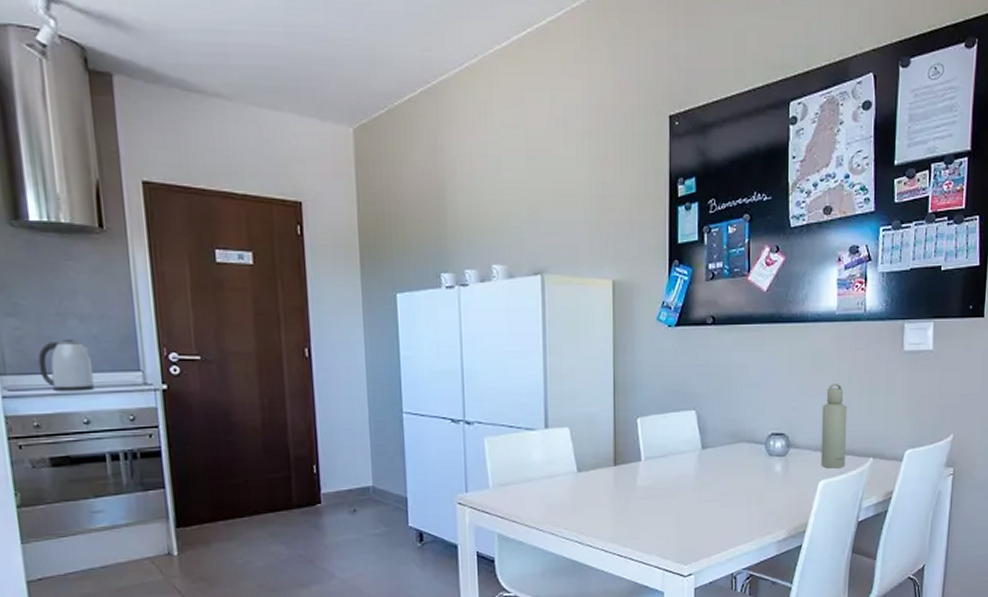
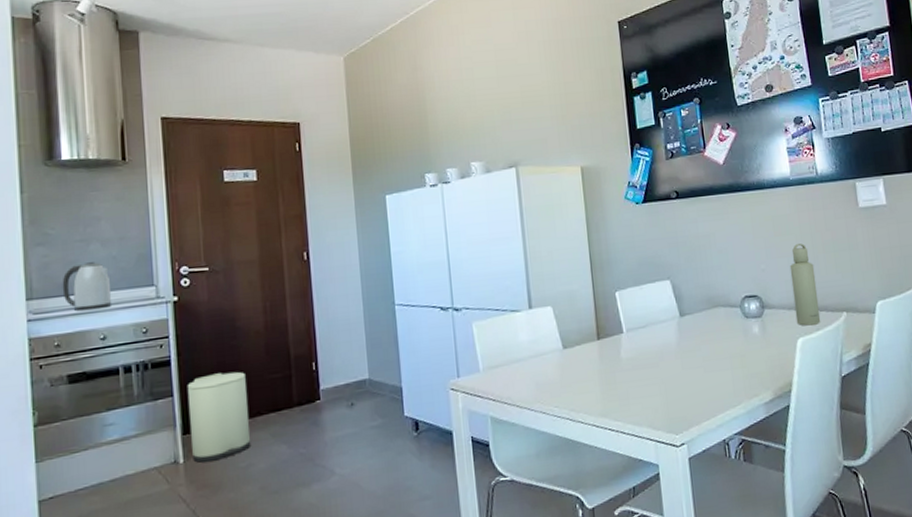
pedal bin: none [179,468,248,556] -> present [187,371,251,463]

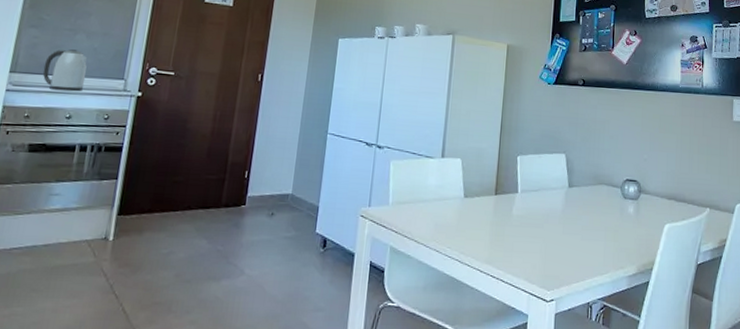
pedal bin: present [187,371,251,463] -> none [122,165,185,243]
bottle: present [789,243,821,326] -> none [666,142,689,215]

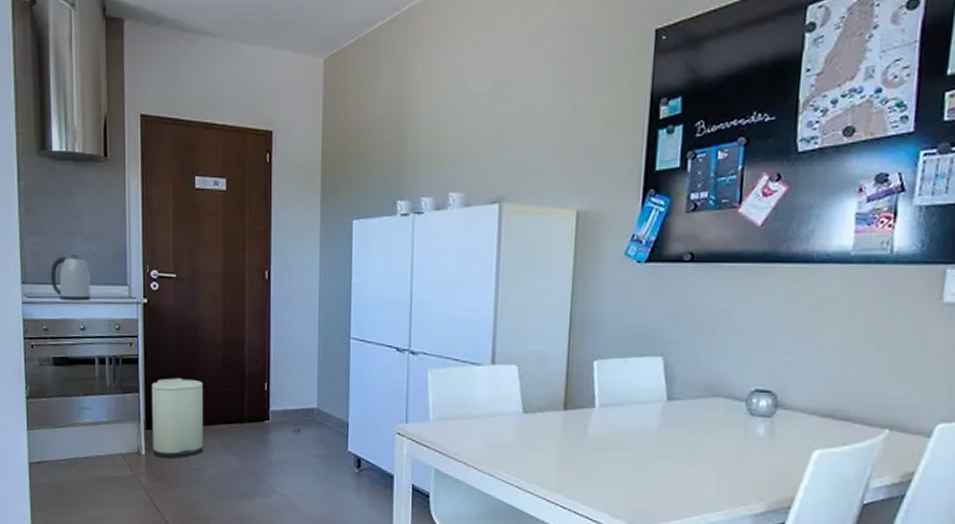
pedal bin: none [122,165,185,243] -> present [151,378,204,458]

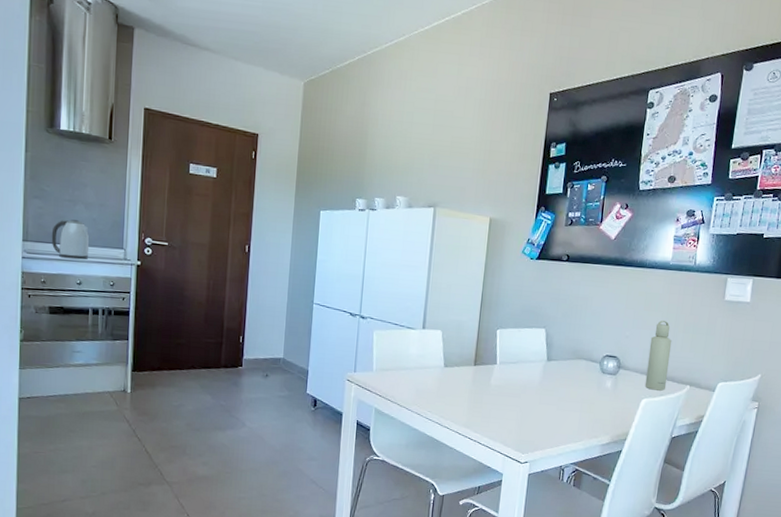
pedal bin: present [151,378,204,458] -> none [138,329,186,397]
bottle: none [817,336,859,438] -> present [644,320,672,391]

